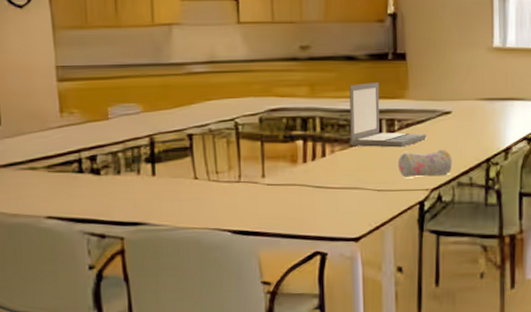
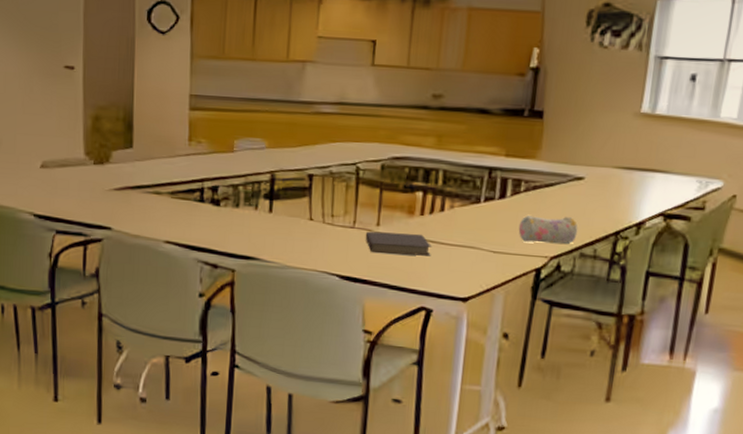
notebook: none [252,181,319,204] -> present [365,231,432,256]
laptop: present [349,82,426,148] -> none [471,139,554,210]

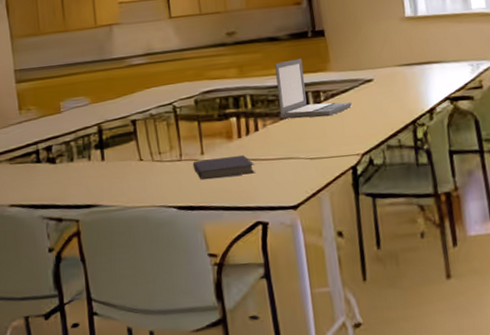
laptop: none [471,139,554,210] -> present [275,58,352,119]
pencil case: present [518,215,578,244] -> none [327,115,380,145]

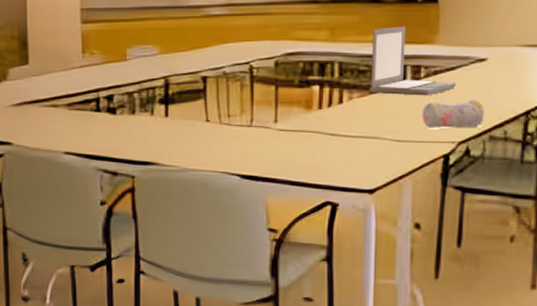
notebook: present [192,154,255,179] -> none [263,127,333,150]
pencil case: none [327,115,380,145] -> present [421,100,485,128]

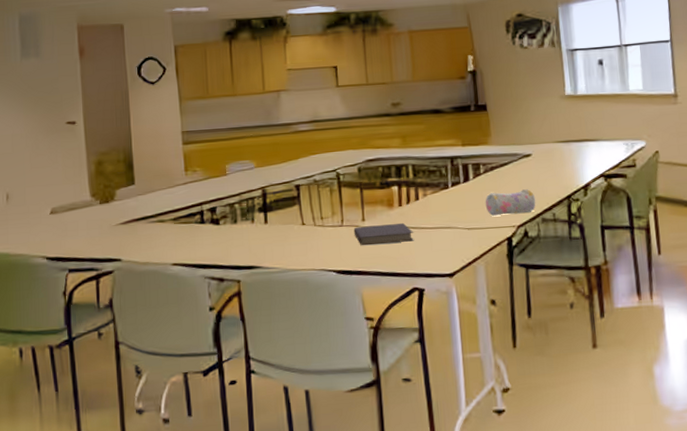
notebook: none [263,127,333,150] -> present [353,222,414,245]
laptop: present [370,26,456,96] -> none [437,131,510,190]

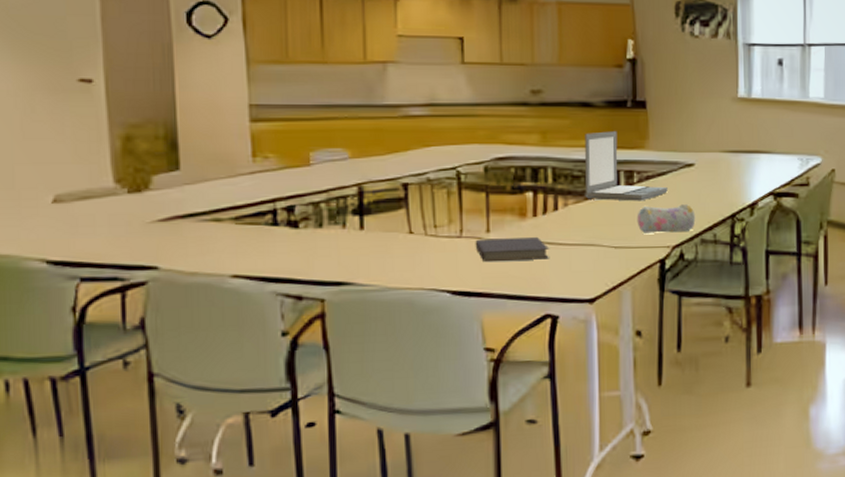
laptop: none [437,131,510,190] -> present [585,131,668,201]

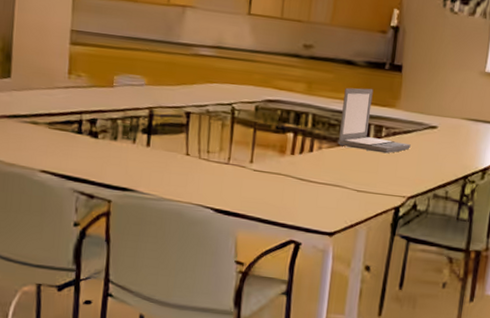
notebook: present [475,236,550,261] -> none [239,167,302,193]
pencil case: present [637,204,696,233] -> none [379,158,432,185]

